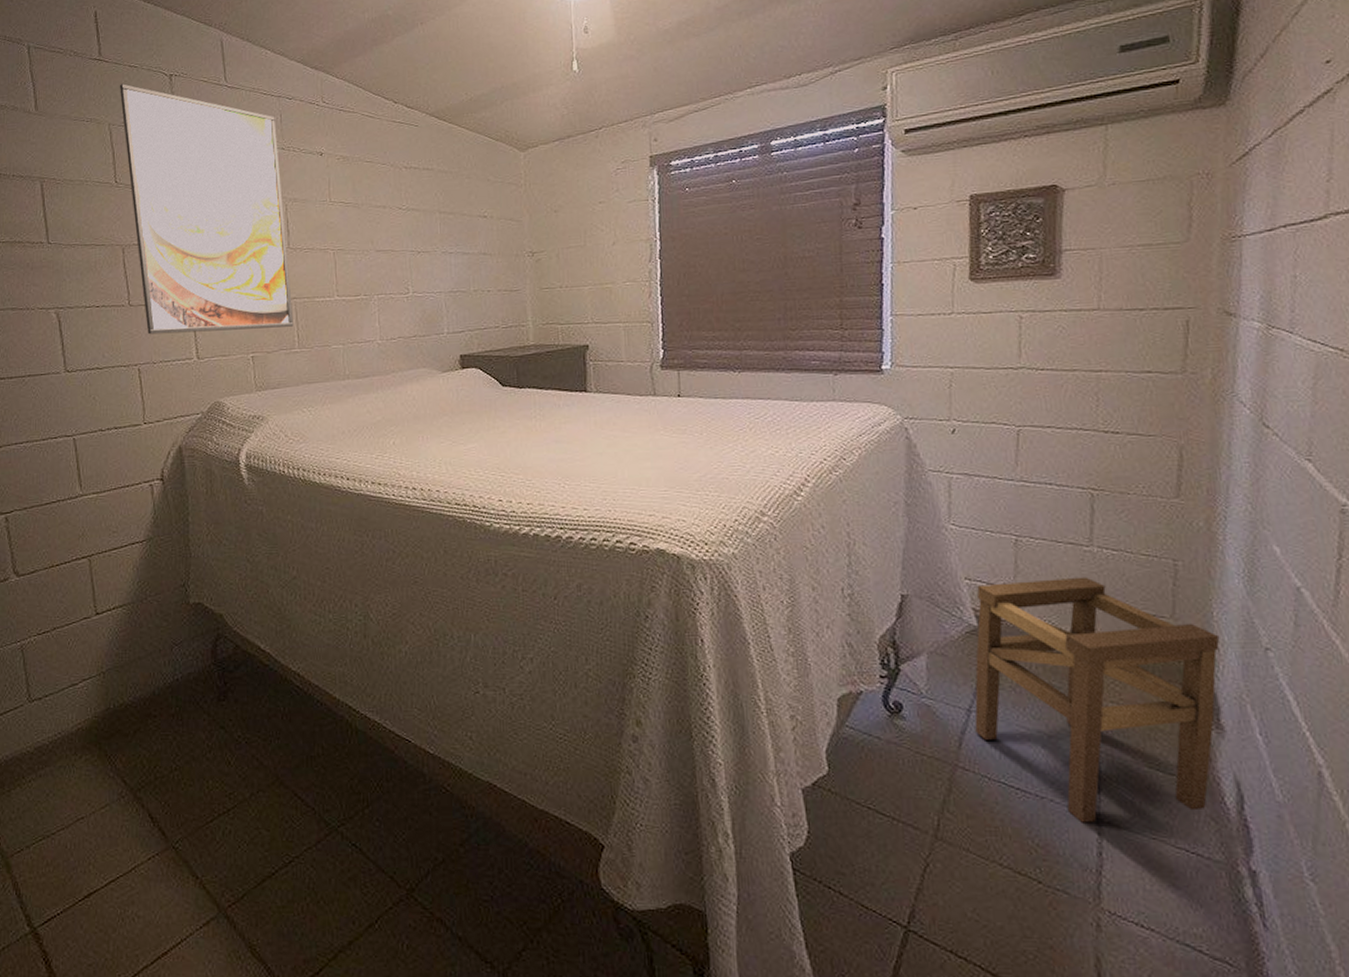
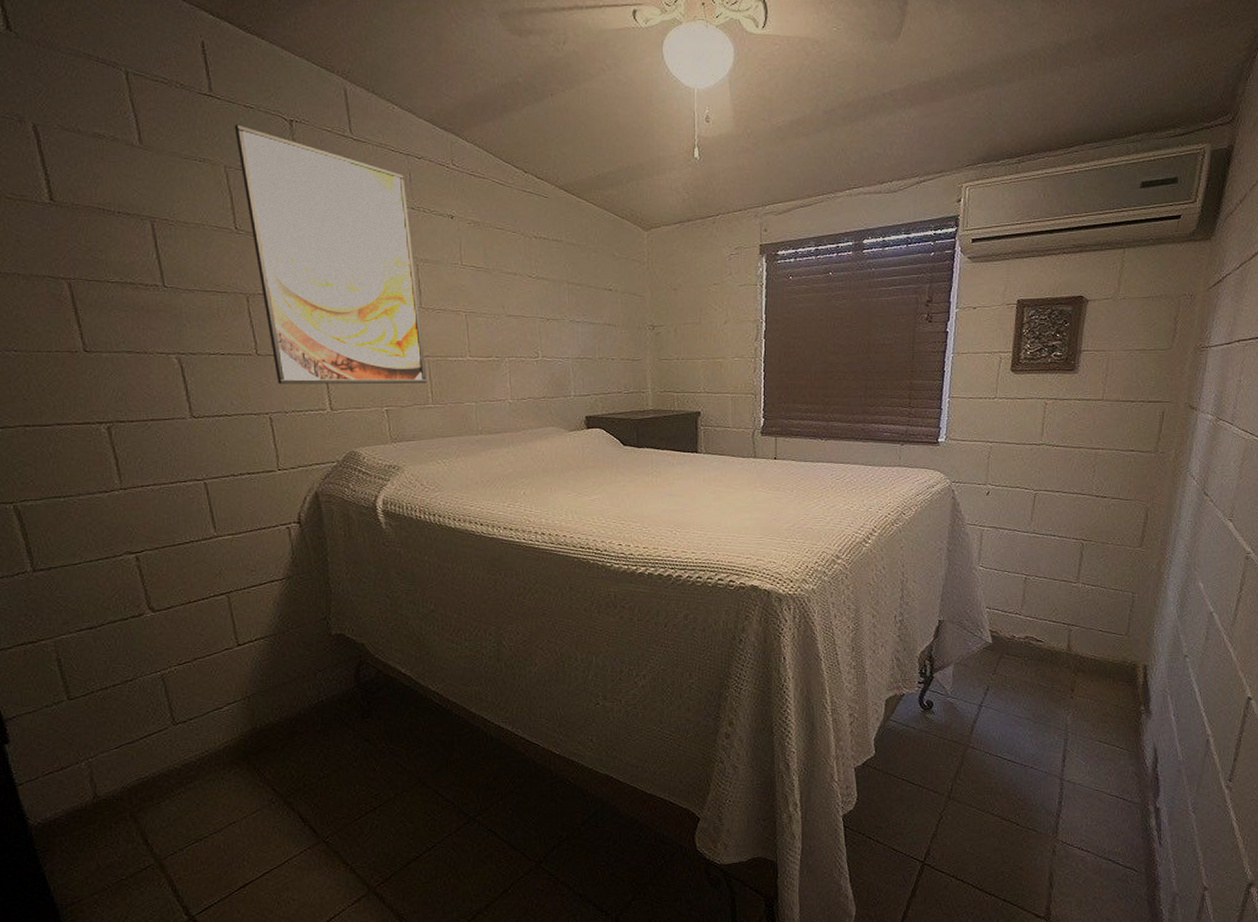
stool: present [974,577,1220,823] -> none [984,605,1156,782]

